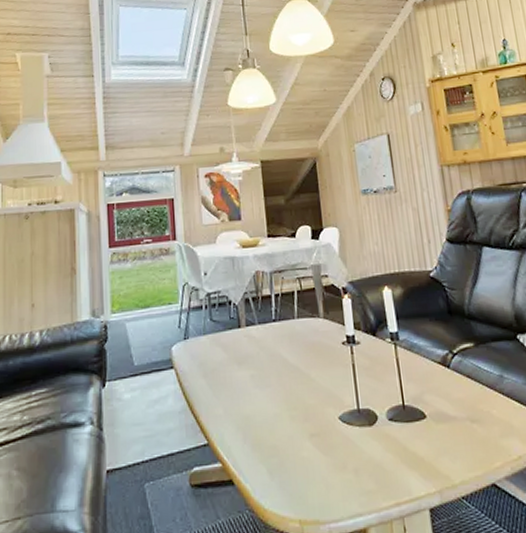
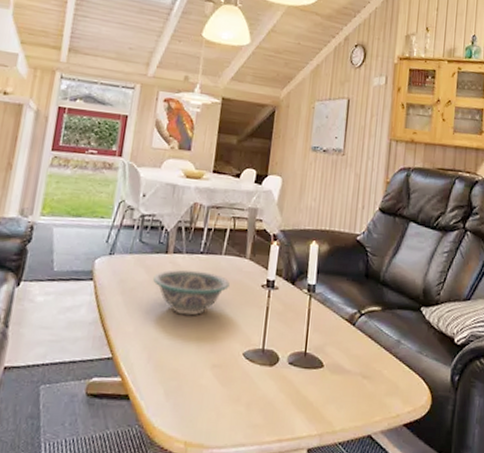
bowl: none [232,339,309,388] -> present [153,269,230,316]

